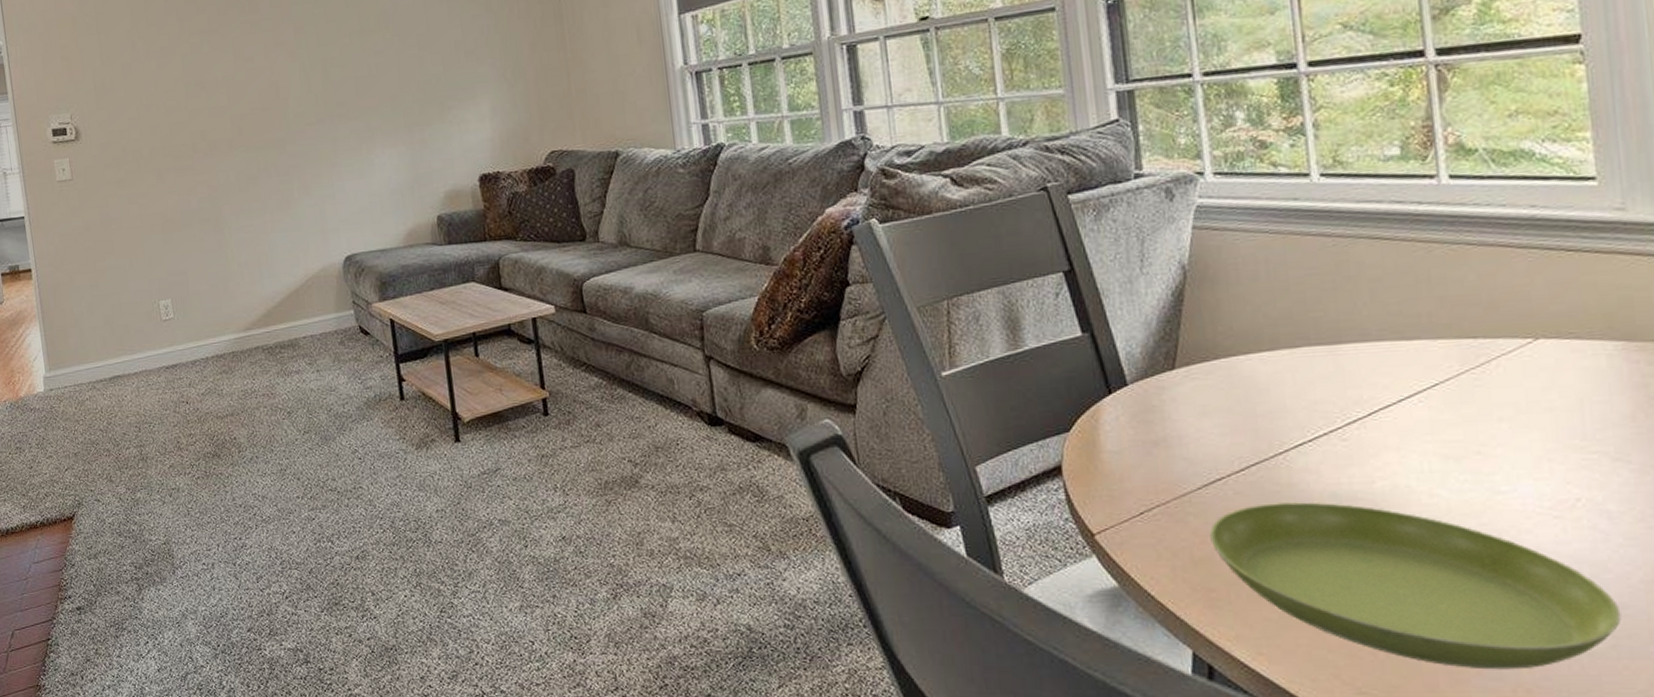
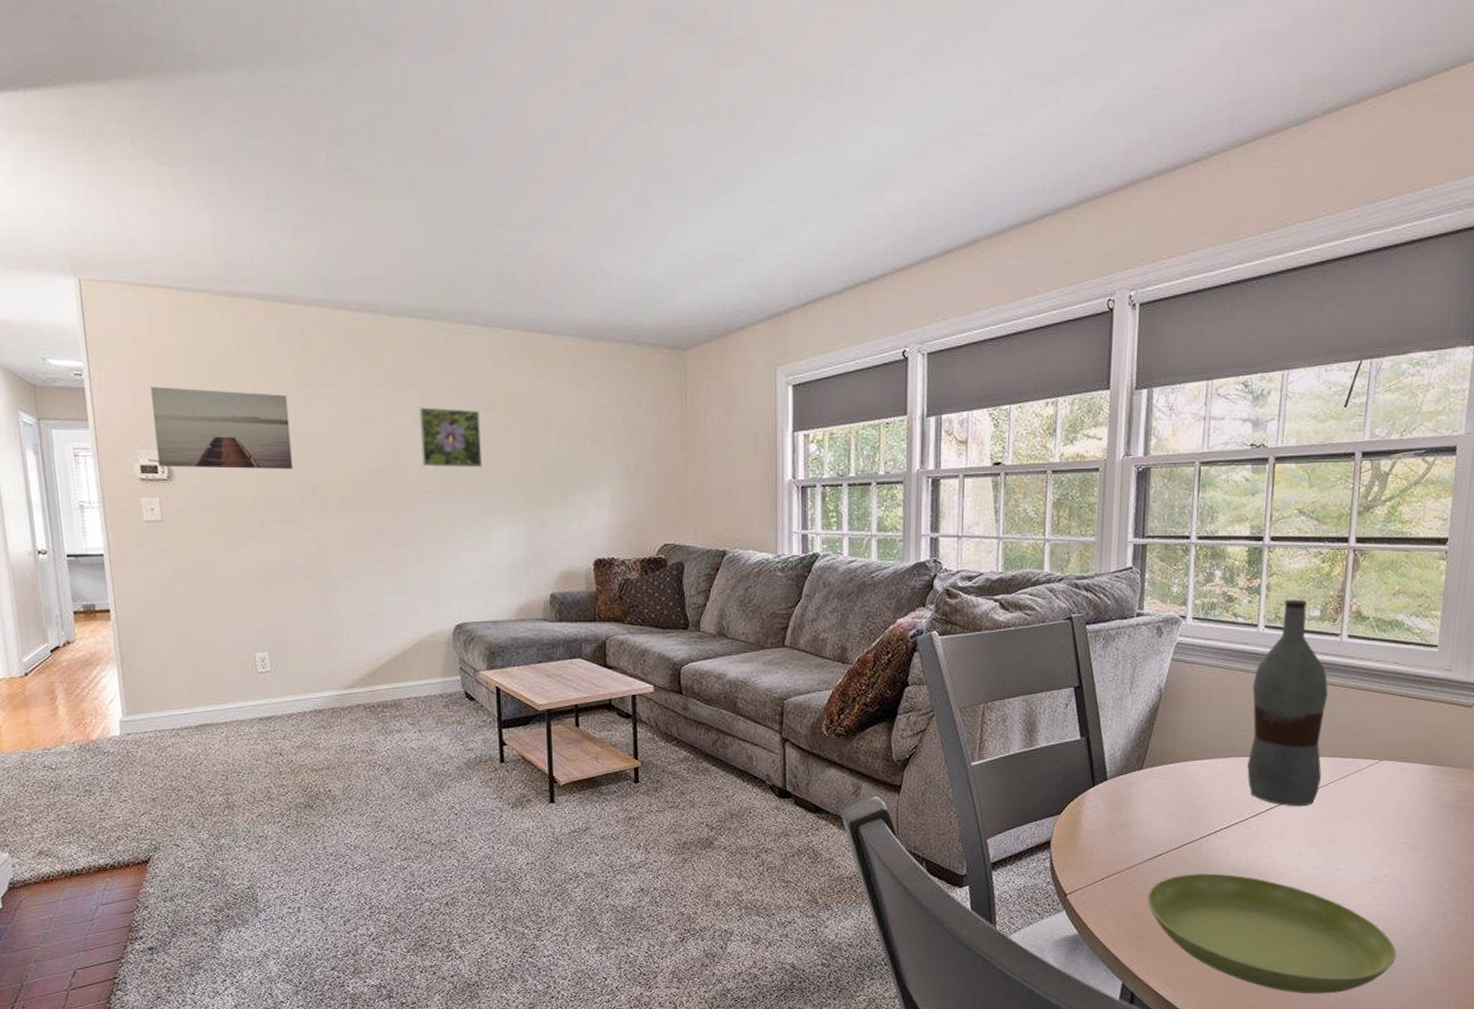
wall art: none [57,46,183,129] -> present [150,387,293,470]
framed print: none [295,36,360,100] -> present [419,407,483,468]
bottle: none [1315,135,1446,408] -> present [1247,599,1328,807]

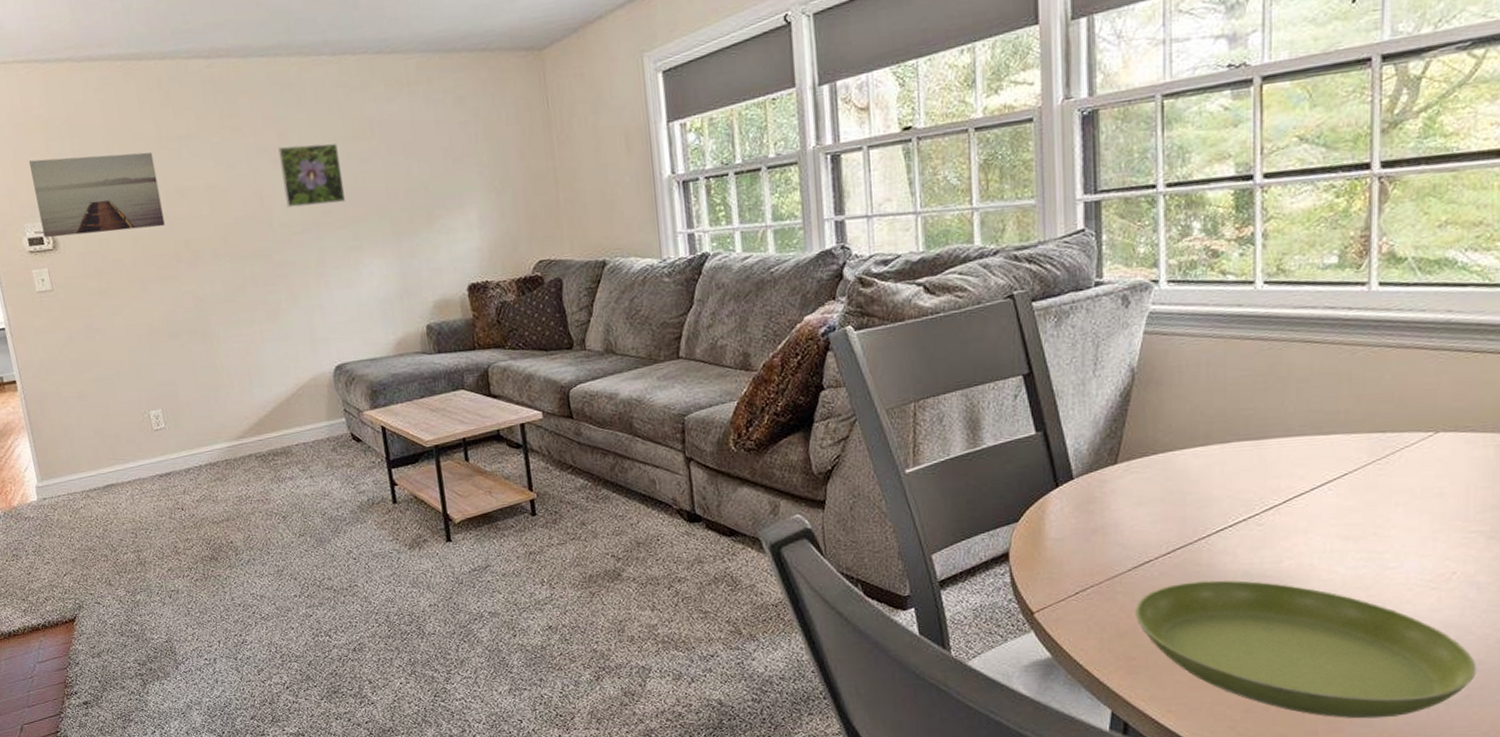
bottle: present [1247,599,1328,807] -> none [1252,245,1356,496]

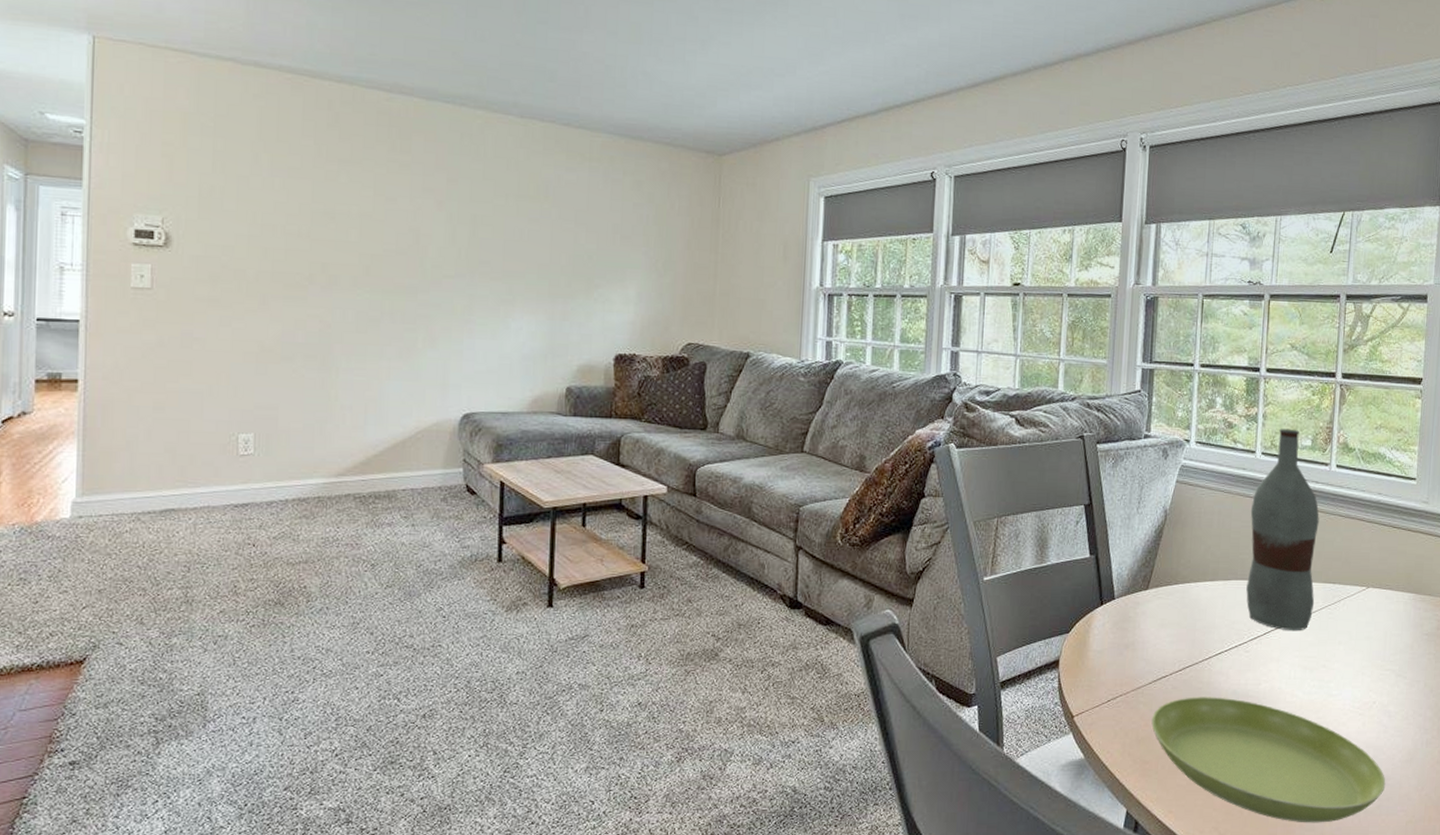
wall art: present [28,152,165,238] -> none [155,150,306,245]
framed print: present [278,143,346,208] -> none [444,191,508,256]
bottle: none [1252,245,1356,496] -> present [1246,428,1319,631]

